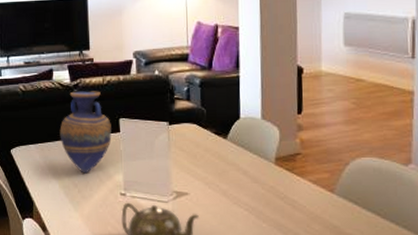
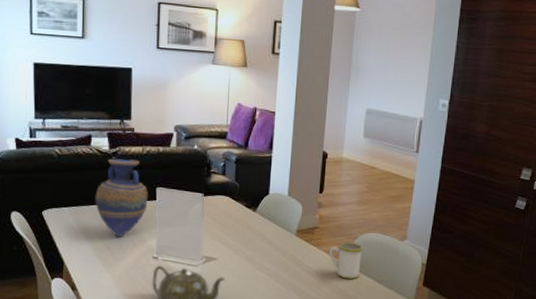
mug: none [316,170,358,214] -> present [329,242,363,279]

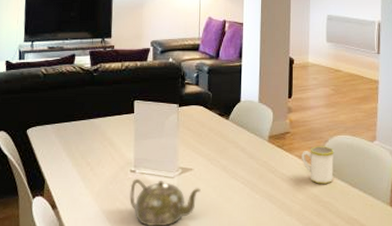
vase: present [95,158,148,238] -> none [76,75,126,152]

